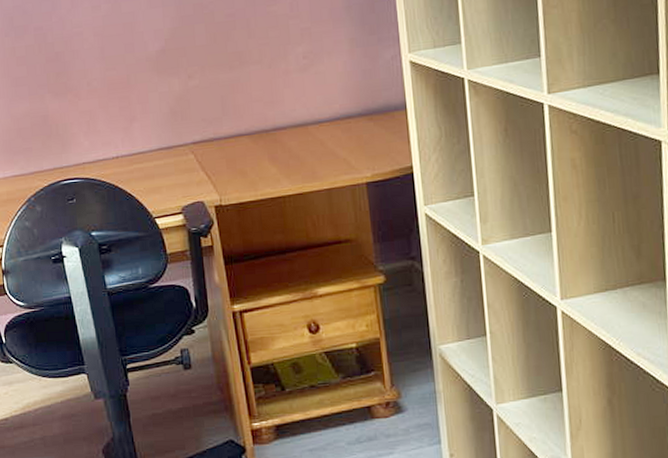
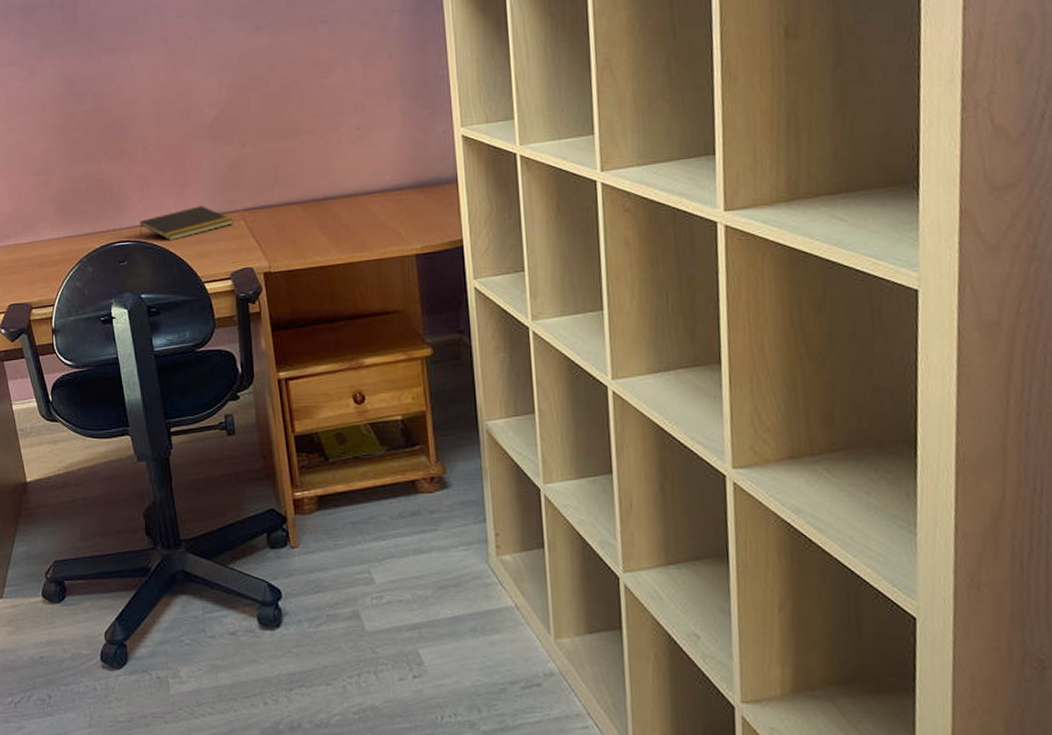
notepad: none [87,140,183,177] -> present [140,206,233,241]

